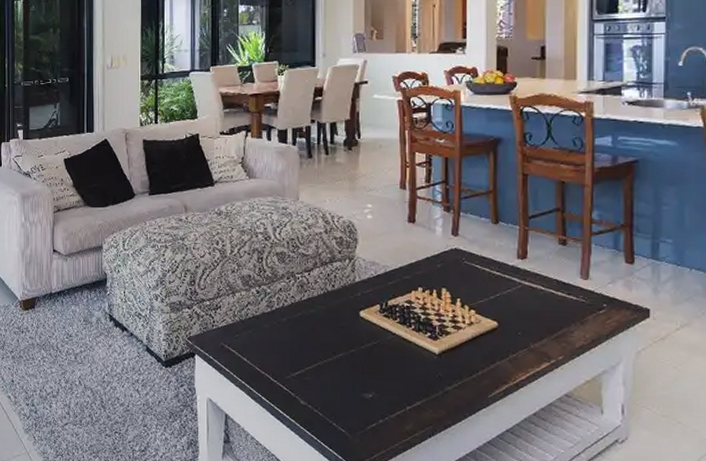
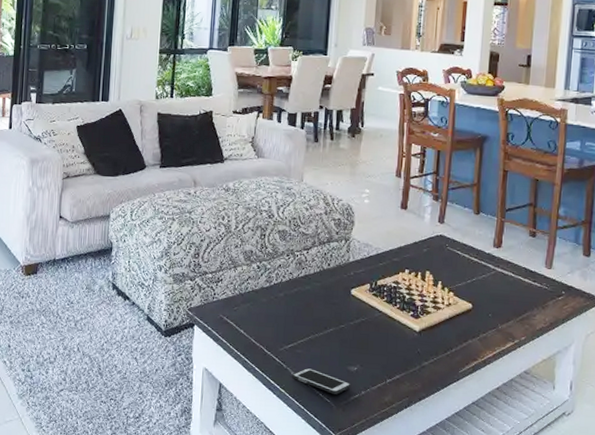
cell phone: none [302,396,367,424] -> present [292,368,351,394]

